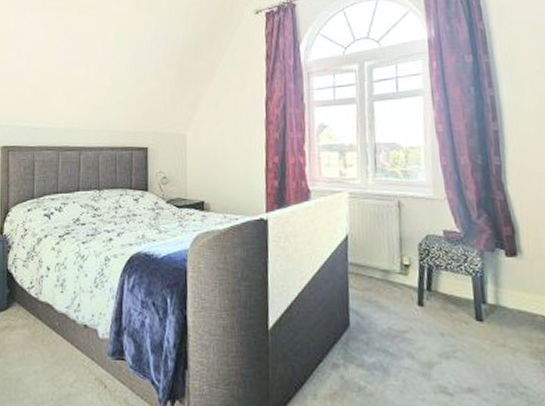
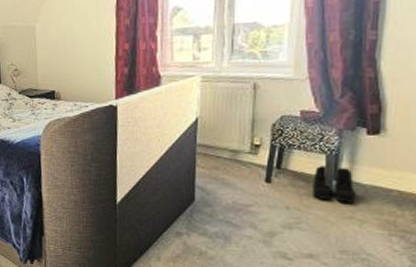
boots: none [463,288,505,329] -> present [313,166,355,203]

